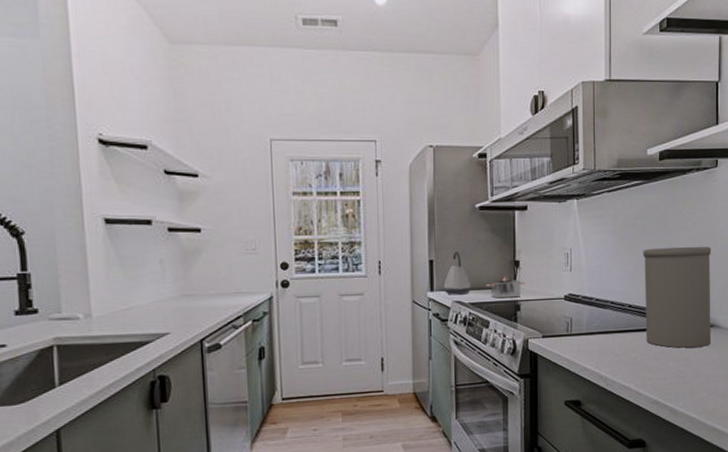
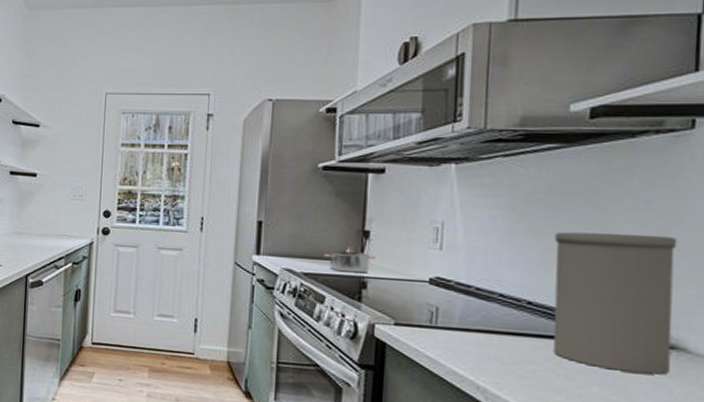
kettle: present [443,250,472,295] -> none [272,213,306,263]

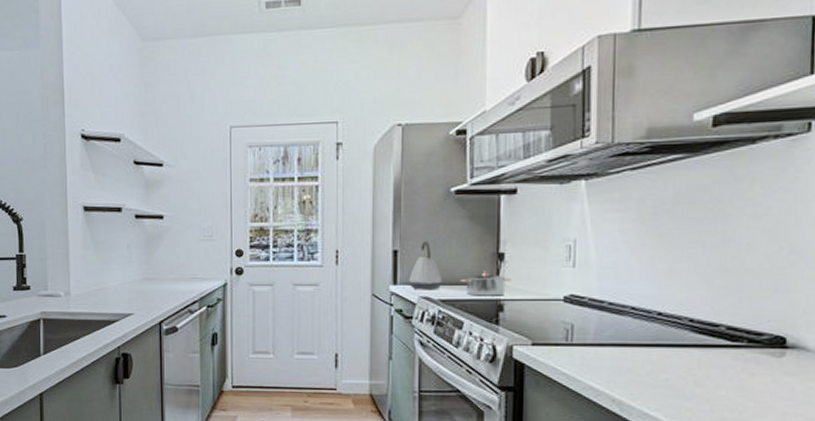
kettle: none [272,213,306,263] -> present [408,240,443,290]
canister: present [553,231,678,375] -> none [682,239,797,374]

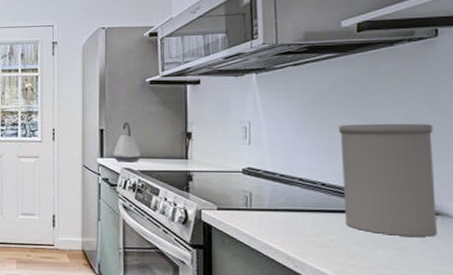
cooking pot: present [460,271,511,296] -> none [155,147,198,168]
canister: none [682,239,797,374] -> present [338,123,437,237]

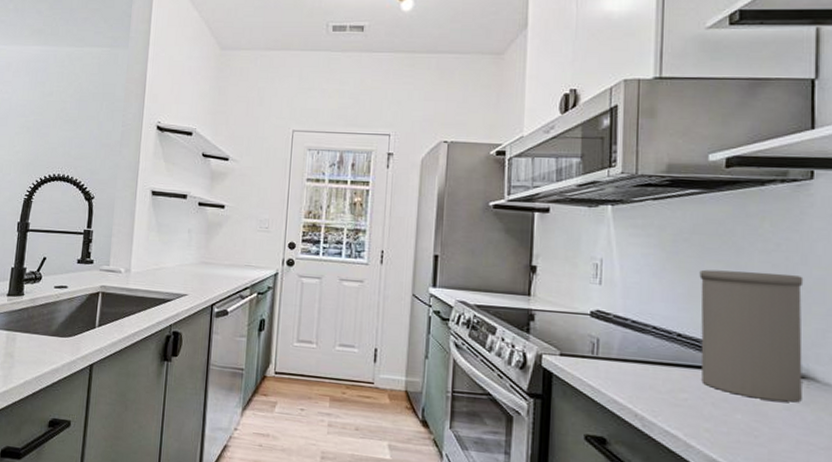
kettle: present [113,121,141,162] -> none [447,248,479,295]

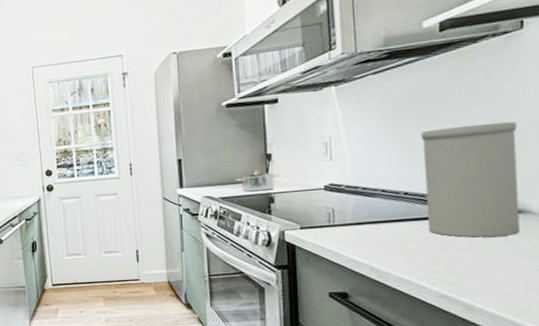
cooking pot: none [495,281,542,306] -> present [235,170,279,192]

